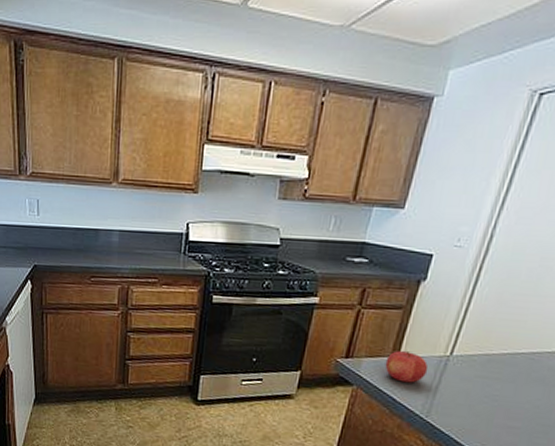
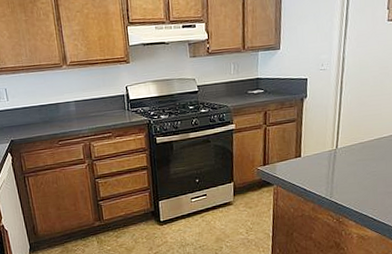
fruit: present [385,351,429,383] -> none [292,152,324,176]

